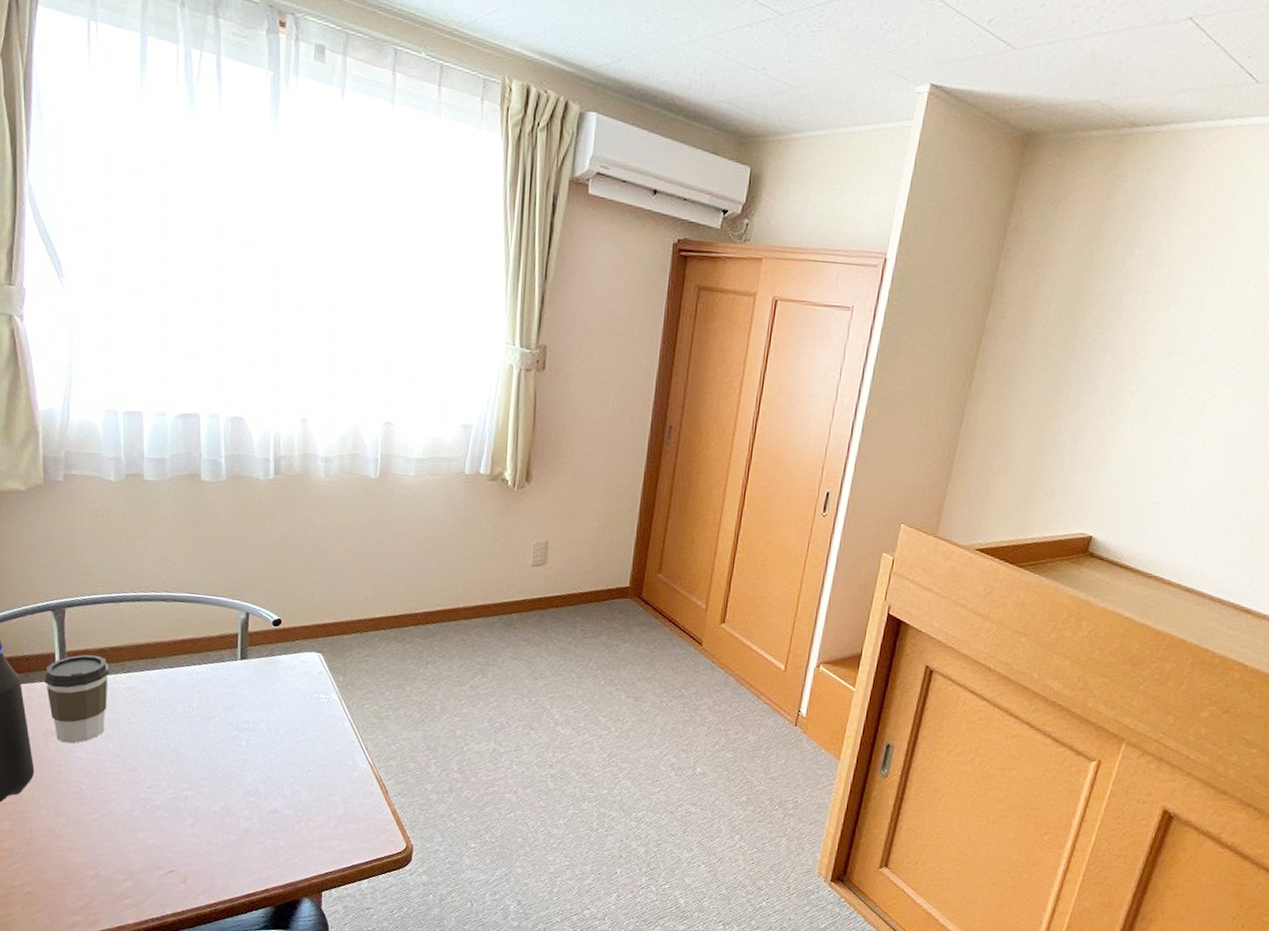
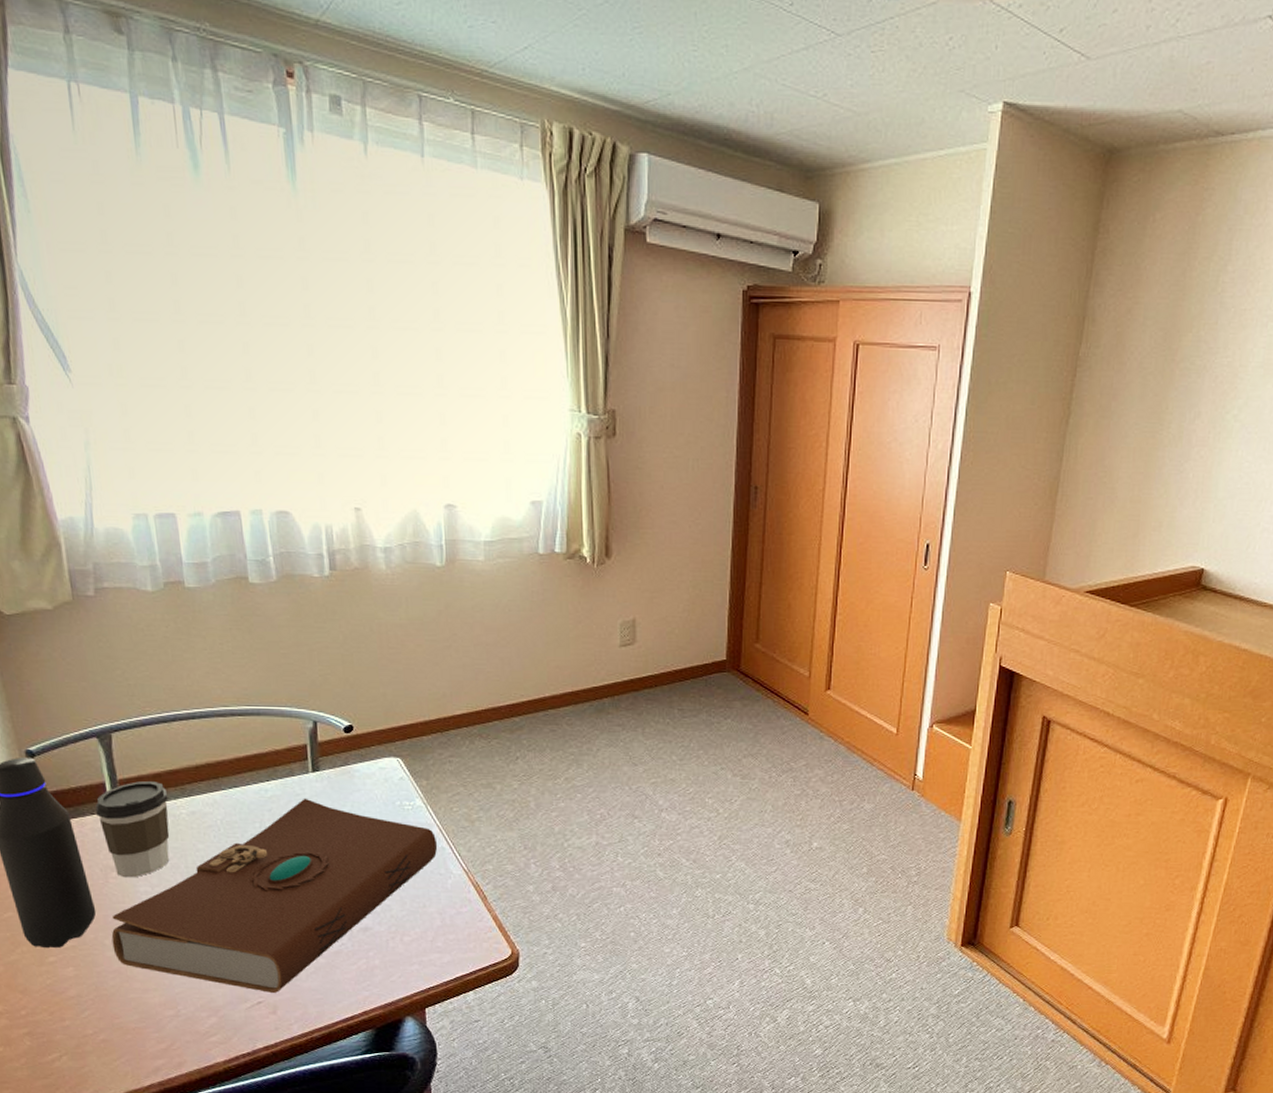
book: none [46,683,348,863] -> present [111,798,438,993]

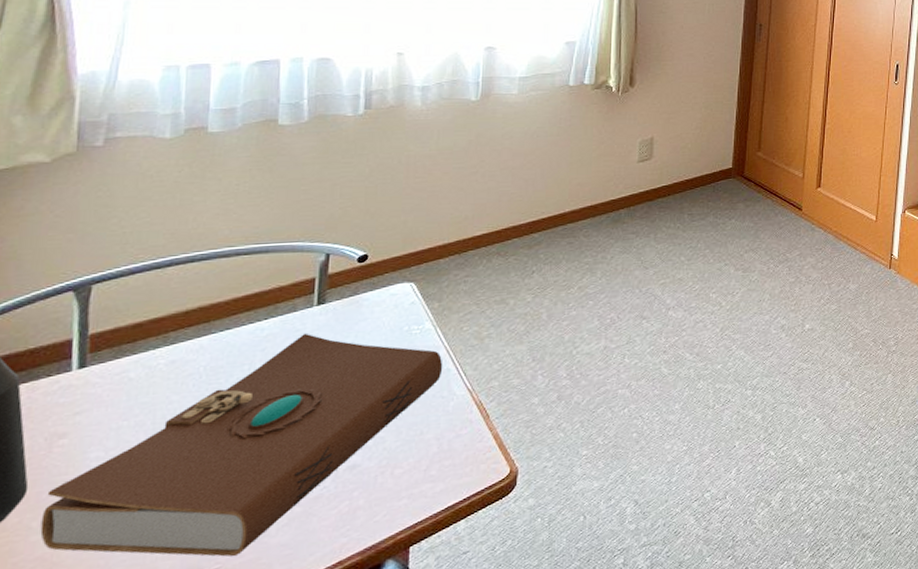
coffee cup: present [95,780,170,878] -> none [54,331,147,445]

